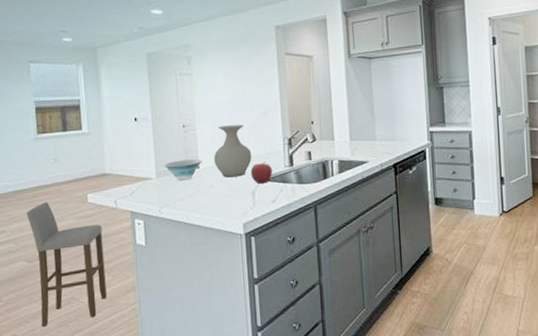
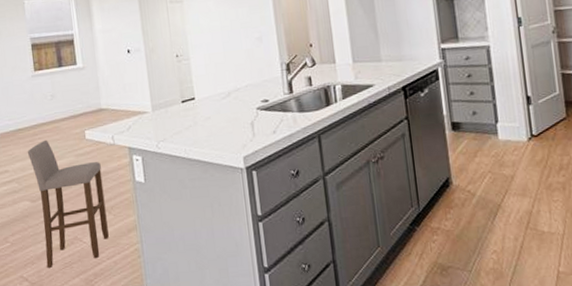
bowl: present [163,159,202,181] -> none [159,90,198,114]
vase: present [214,124,252,178] -> none [209,51,249,108]
fruit: present [250,162,272,184] -> none [248,90,271,114]

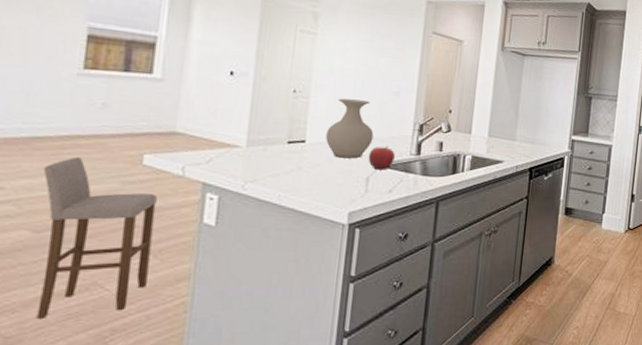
vase: none [209,51,249,108] -> present [326,98,374,159]
fruit: none [248,90,271,114] -> present [368,146,395,170]

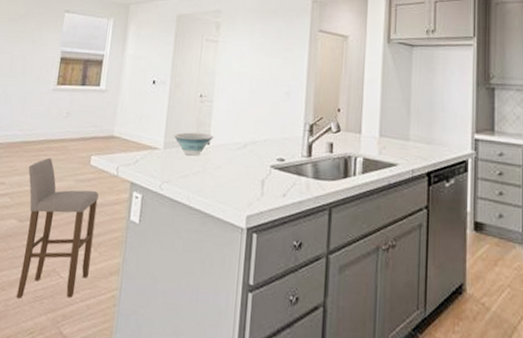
bowl: none [259,129,311,155] -> present [173,132,214,156]
vase: present [326,98,374,159] -> none [226,101,268,161]
fruit: present [368,146,395,170] -> none [263,147,288,173]

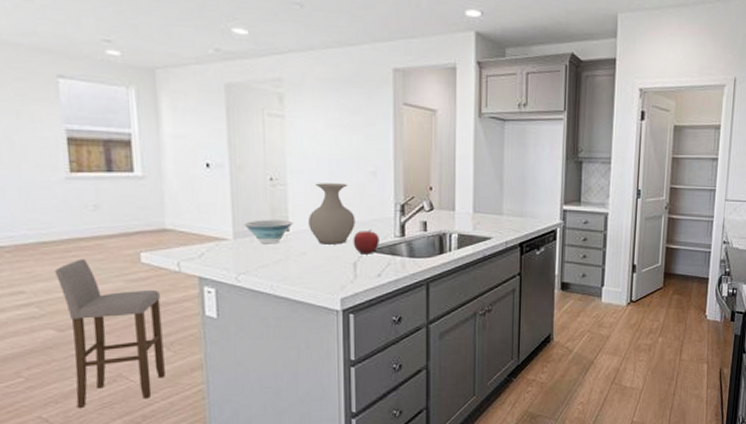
vase: none [226,101,268,161] -> present [308,183,355,245]
fruit: none [263,147,288,173] -> present [353,229,379,254]

